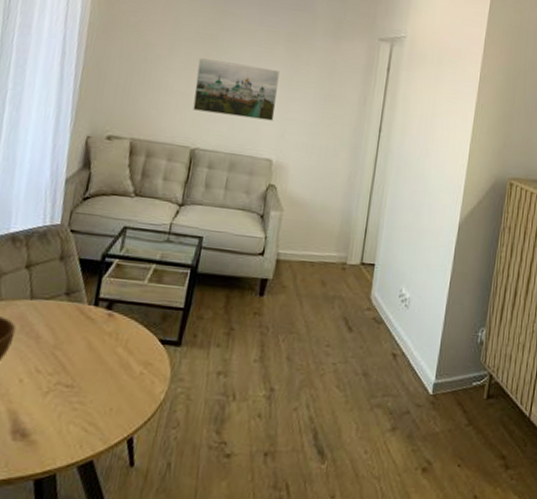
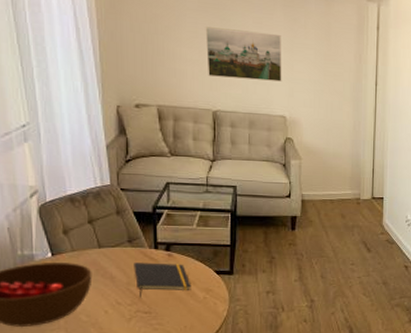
notepad: none [63,321,129,367] -> present [133,263,191,298]

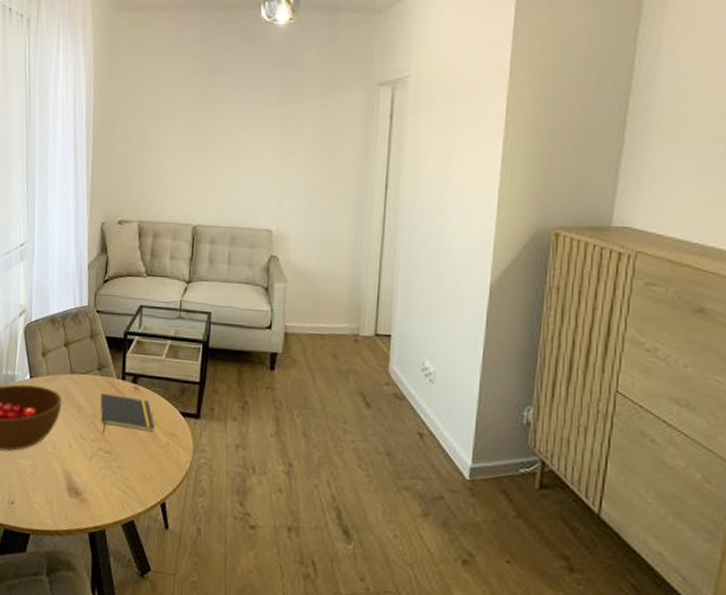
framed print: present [205,26,282,82] -> none [191,134,272,190]

